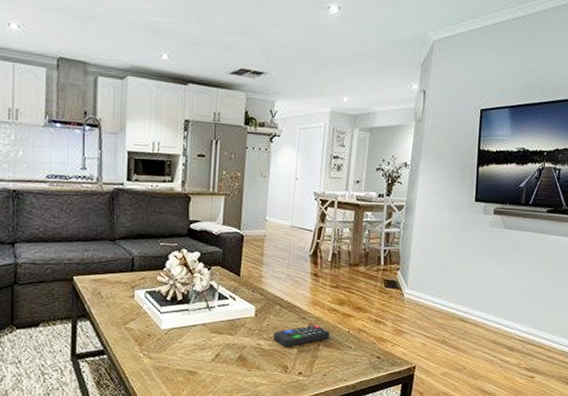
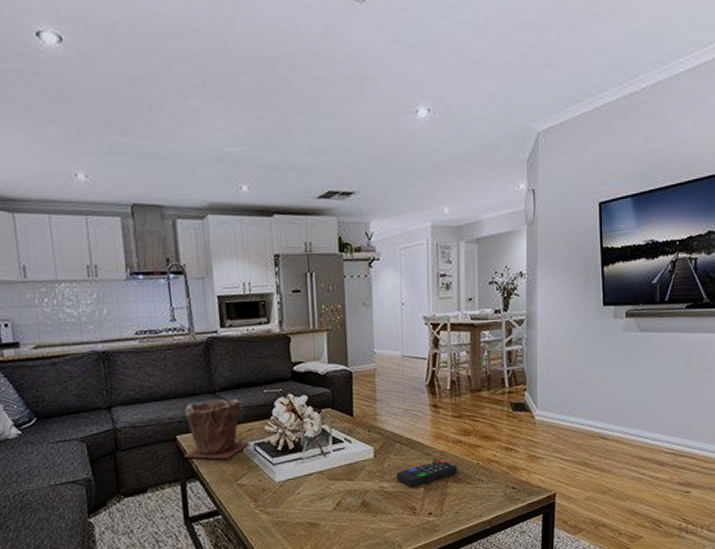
plant pot: none [78,246,140,303] -> present [183,398,249,459]

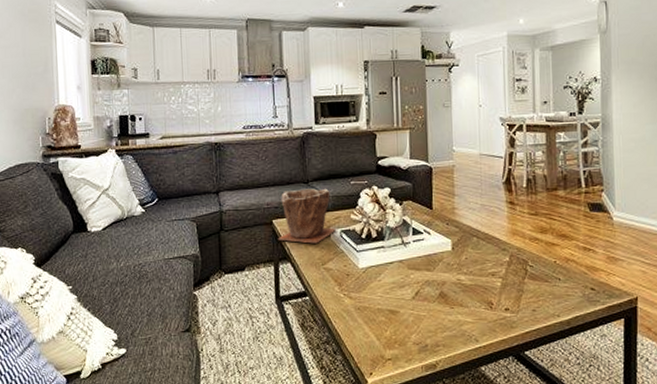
remote control: present [396,460,458,487] -> none [473,256,535,281]

